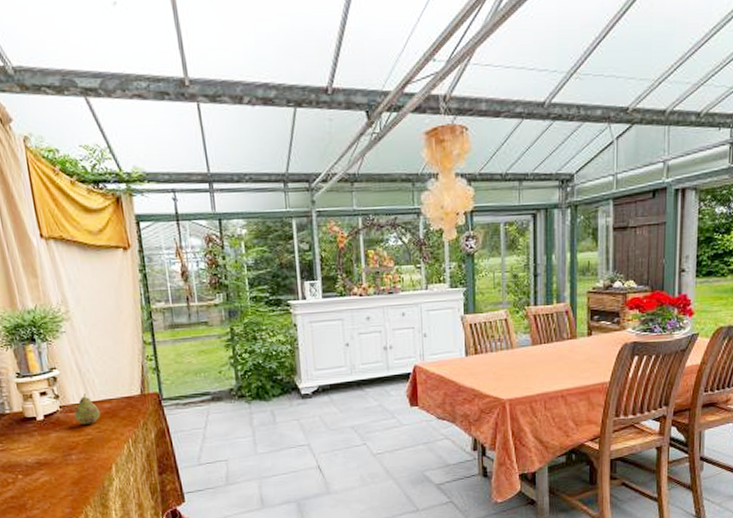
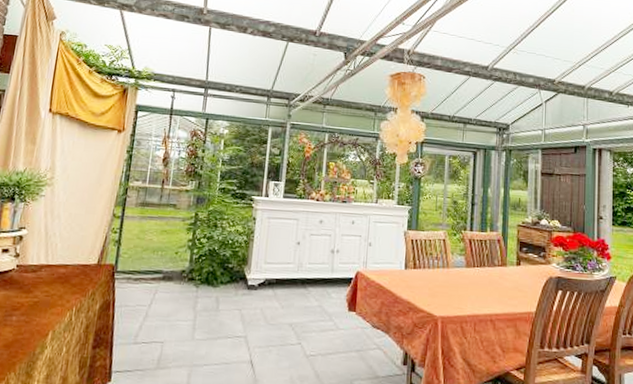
fruit: present [74,393,101,425] -> none [28,256,54,287]

